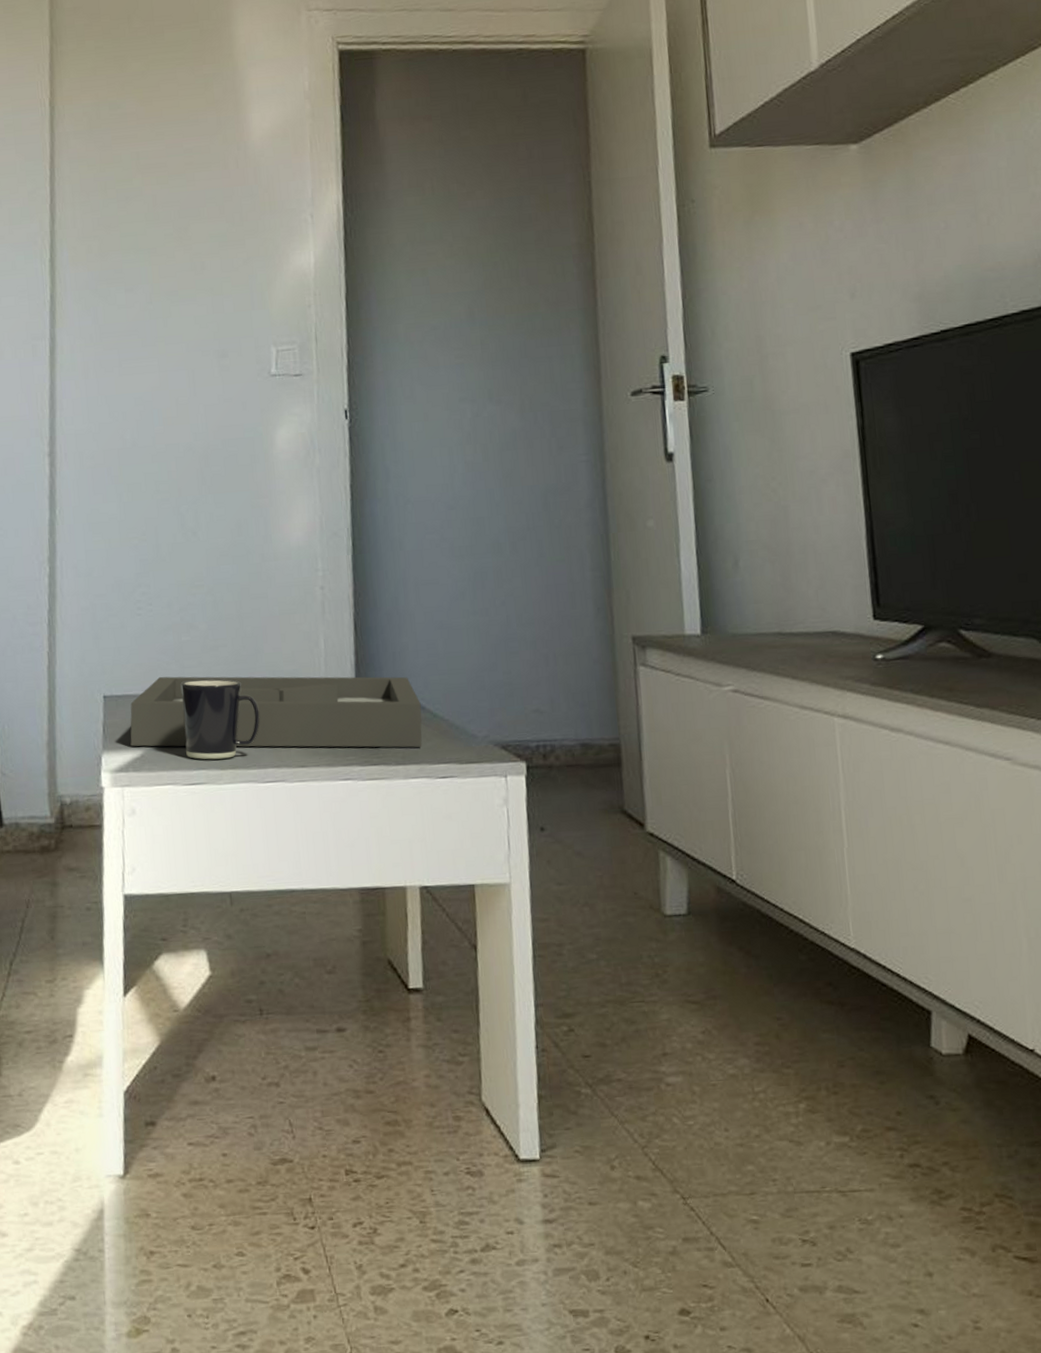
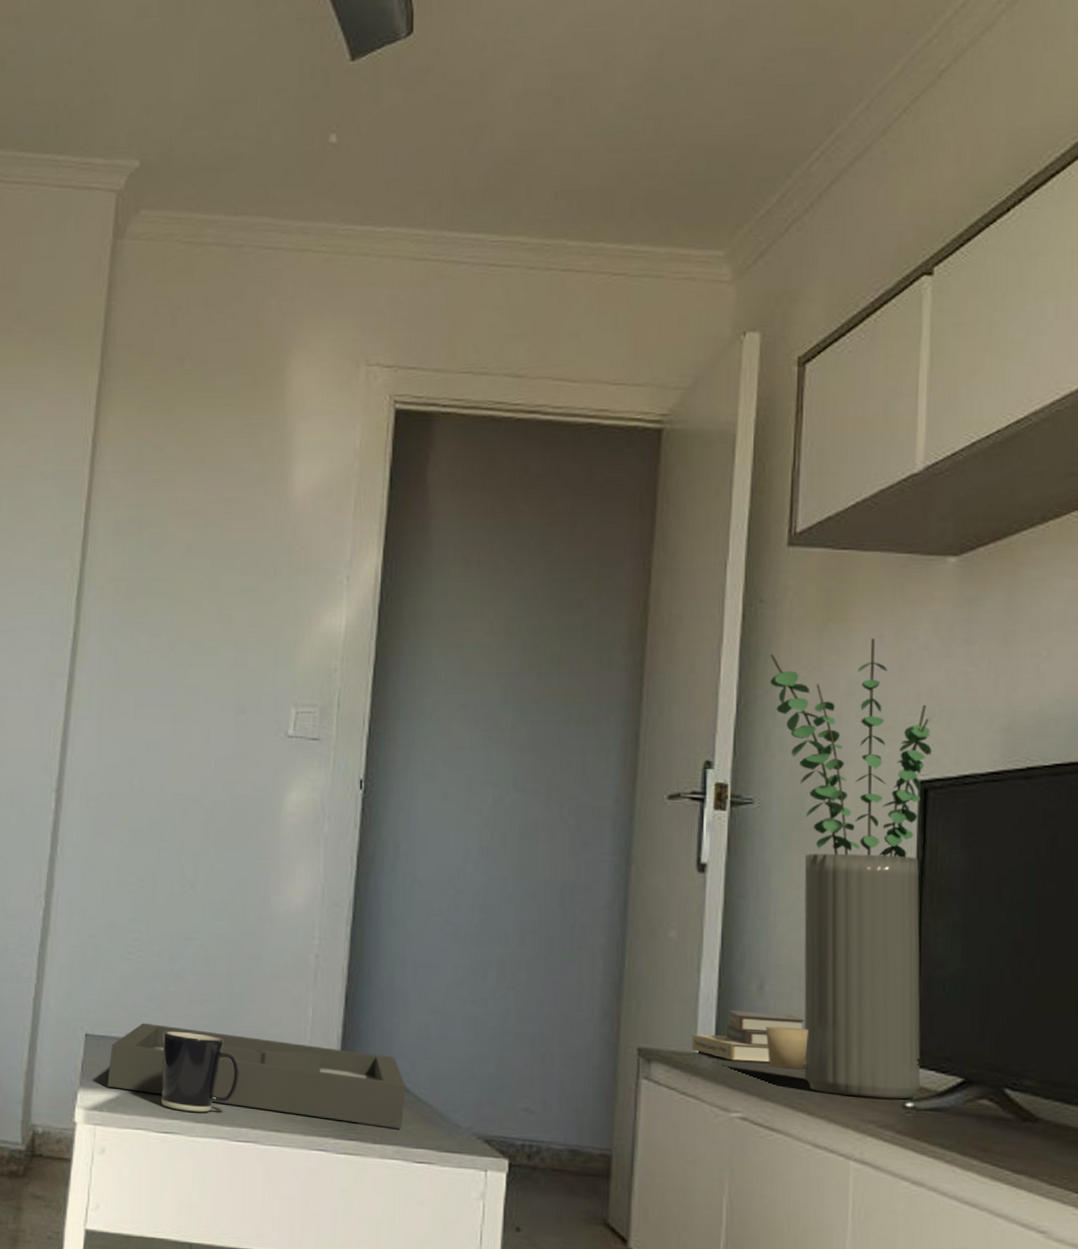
books: none [680,585,783,637] -> present [692,1010,805,1064]
vase: none [706,226,887,656] -> present [770,639,932,1100]
candle: none [744,597,784,639] -> present [766,1026,808,1070]

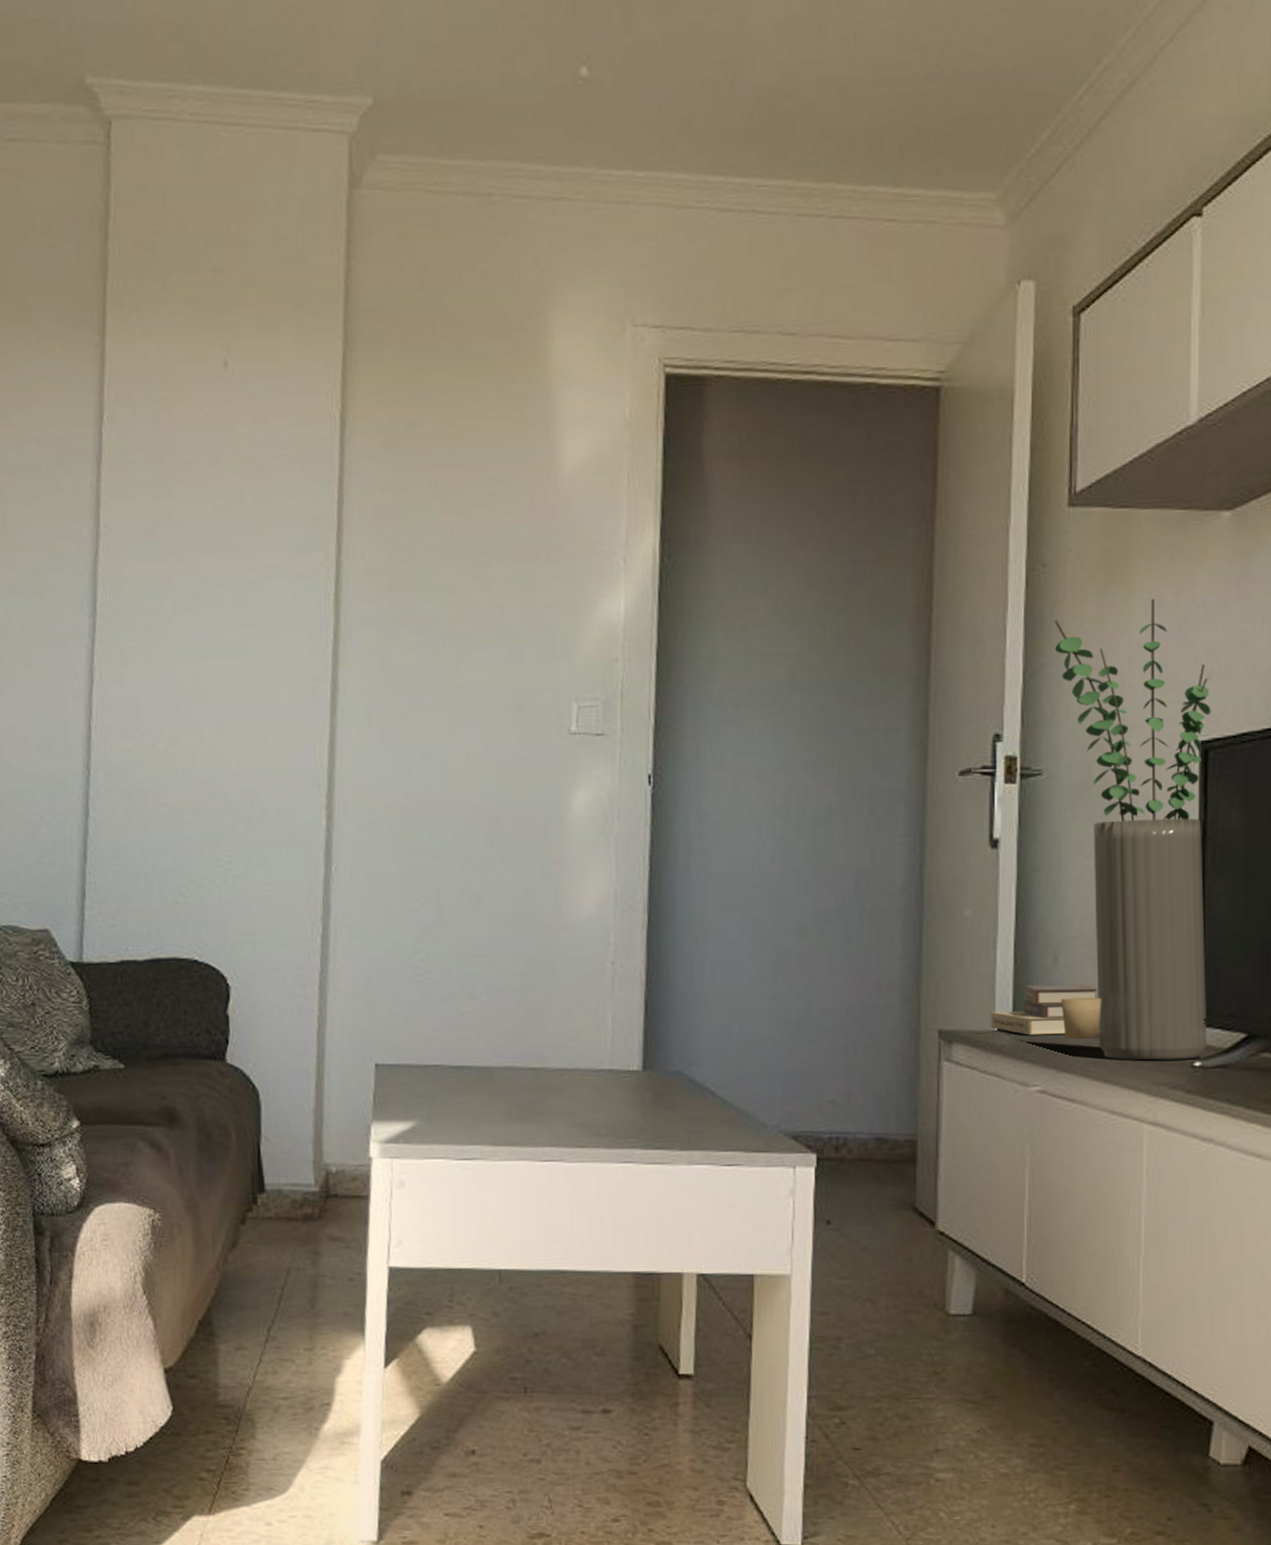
decorative tray: present [107,1022,405,1129] -> none [402,1047,711,1133]
mug: present [161,1030,239,1113] -> none [458,1052,540,1135]

